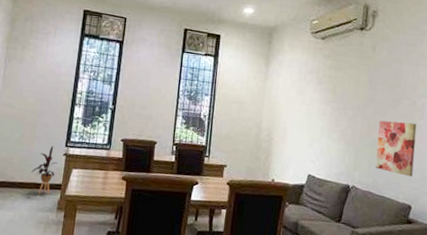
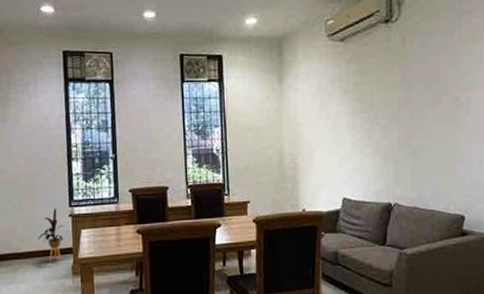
wall art: present [375,120,417,177] -> none [417,122,464,184]

